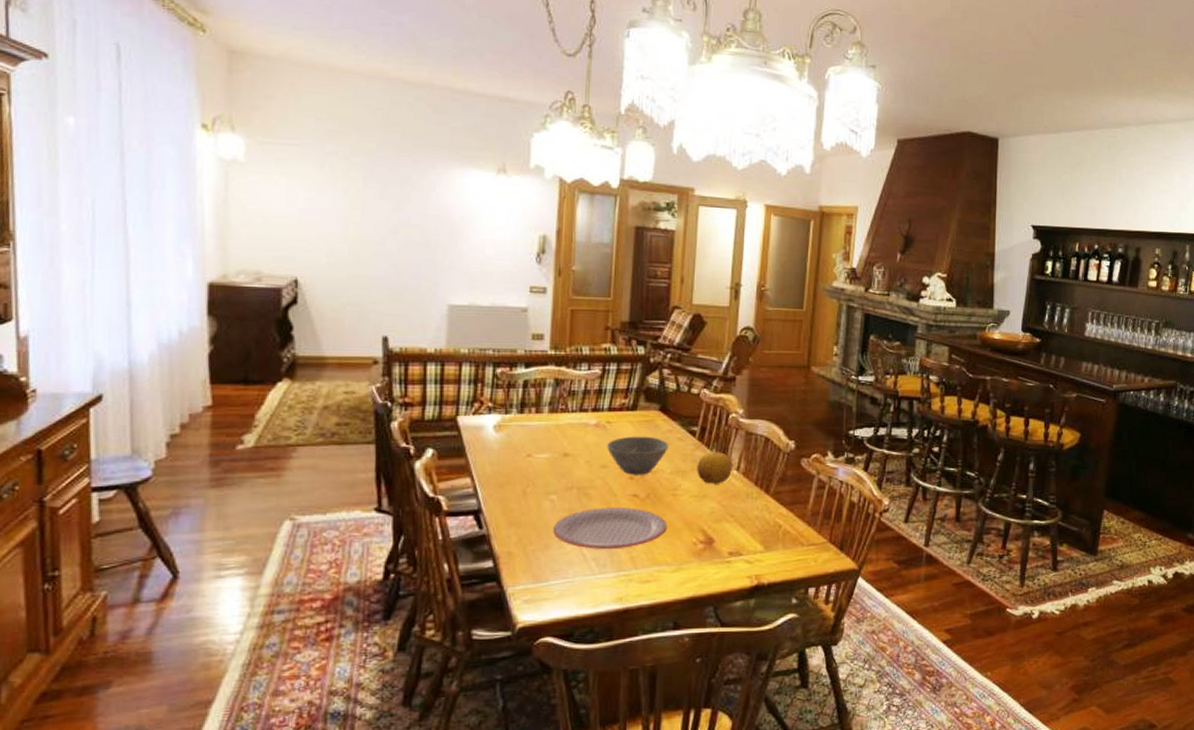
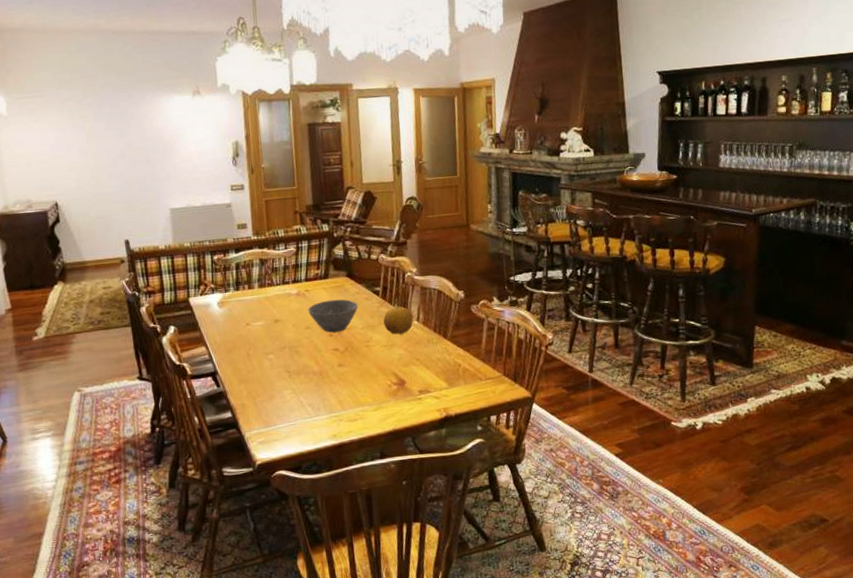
plate: present [553,508,668,550] -> none [274,360,366,397]

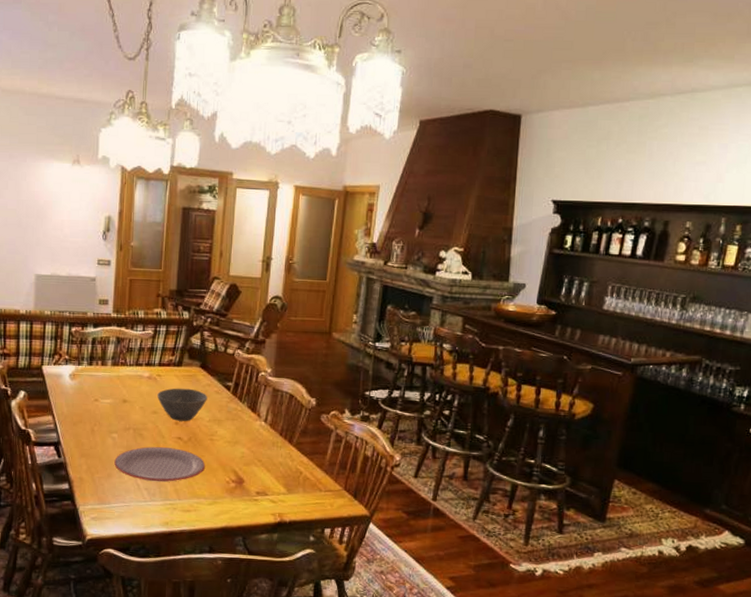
plate: none [274,360,366,397] -> present [114,447,206,482]
fruit: present [383,306,413,335] -> none [230,405,261,433]

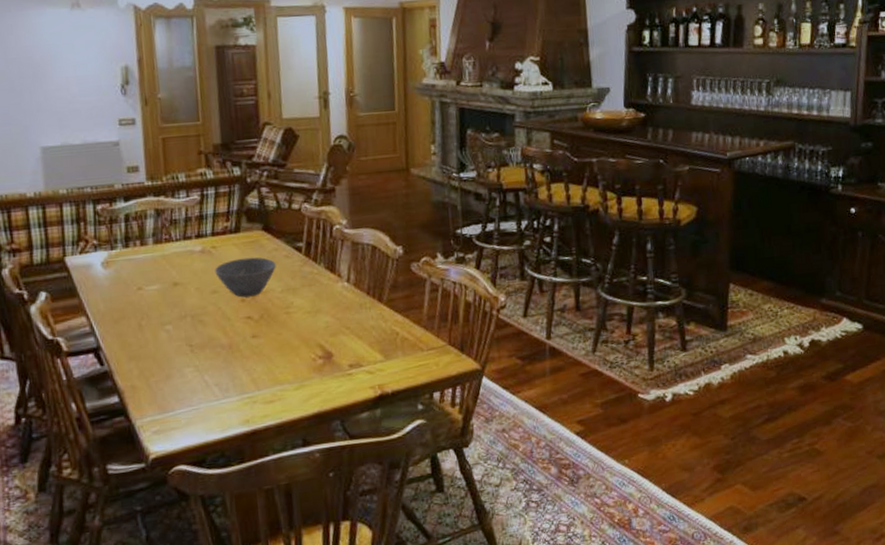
plate: present [114,447,206,482] -> none [172,330,285,375]

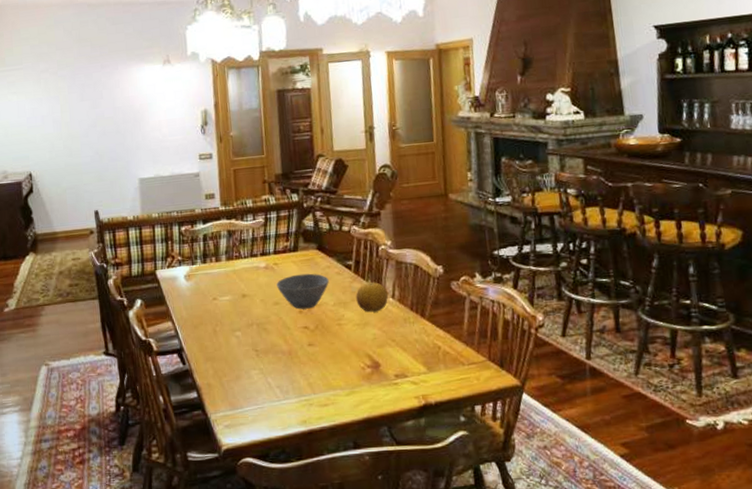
fruit: none [306,265,343,299] -> present [356,282,388,312]

